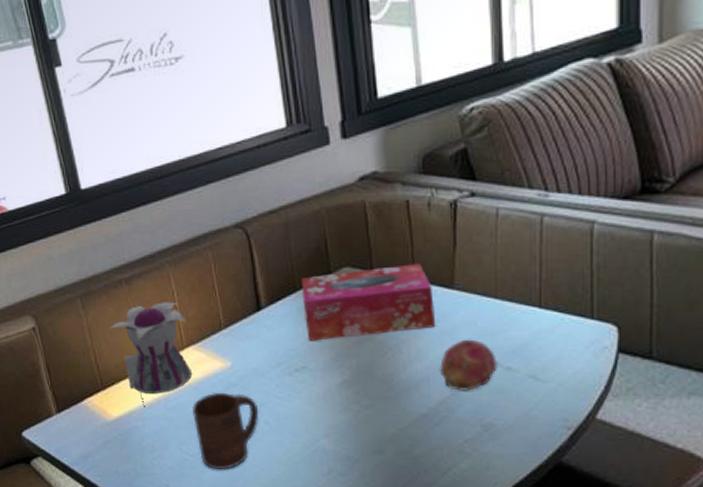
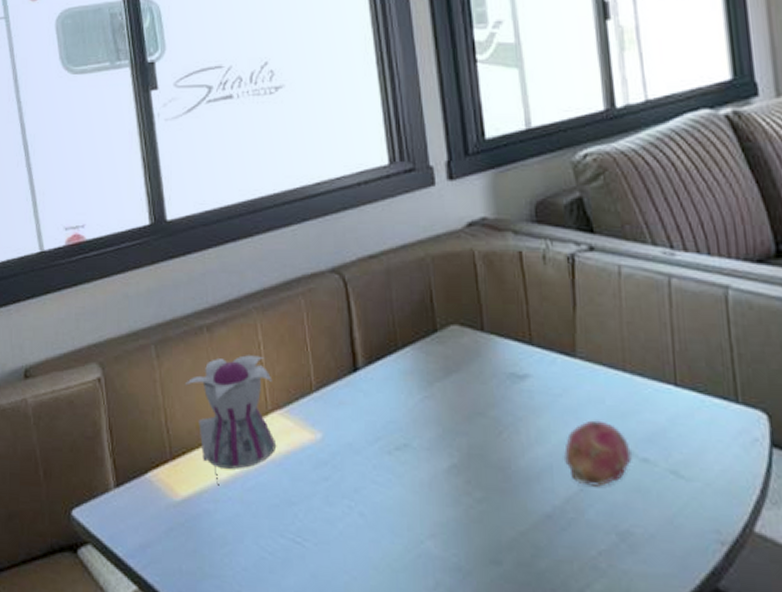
cup: present [192,393,259,469] -> none [273,472,353,575]
tissue box: present [302,264,436,341] -> none [404,325,558,413]

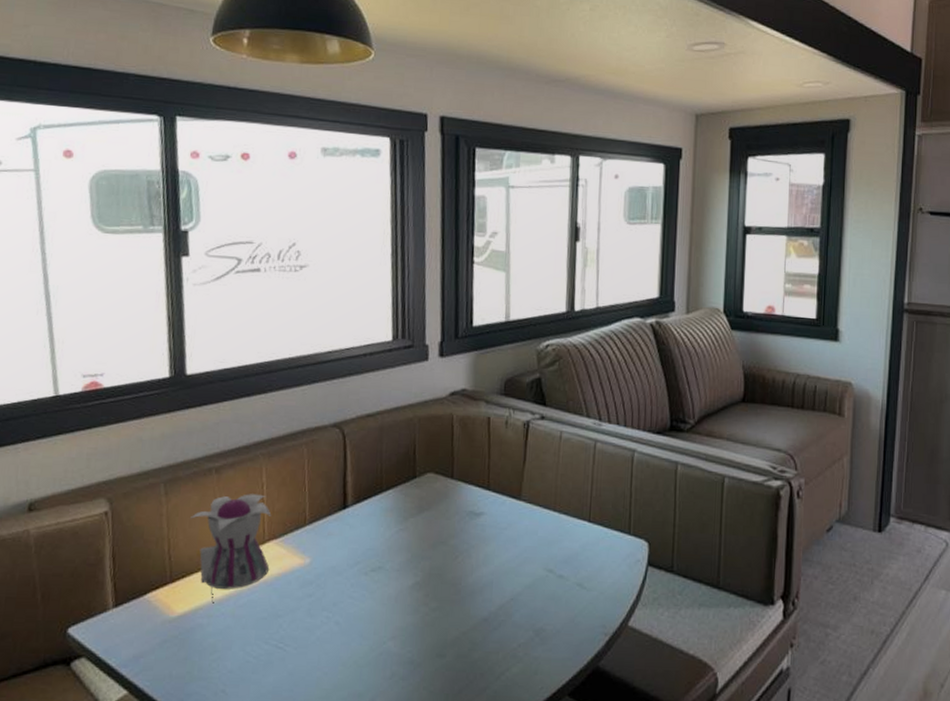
fruit: present [563,420,633,487] -> none [501,547,553,596]

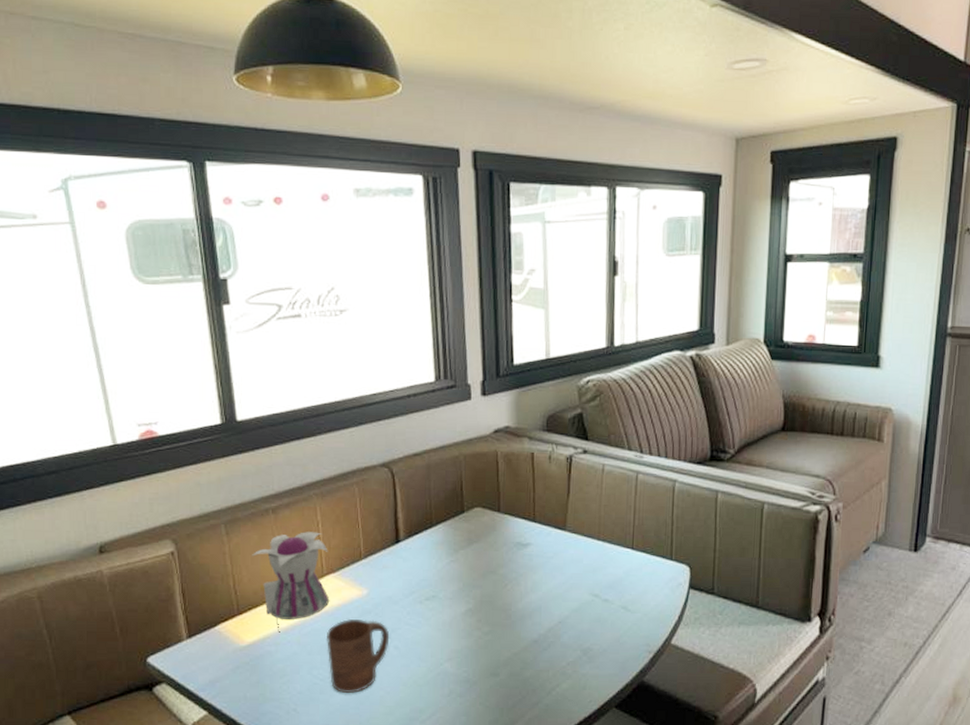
cup: none [262,590,331,673] -> present [326,619,390,693]

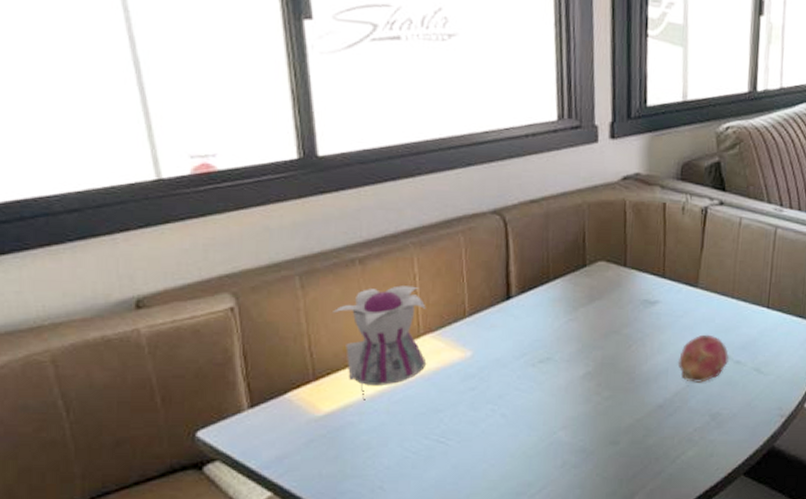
cup: present [326,619,390,693] -> none [420,385,496,467]
fruit: none [549,574,598,619] -> present [677,334,730,383]

